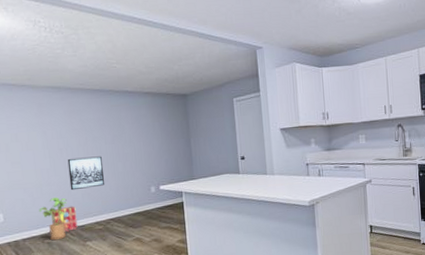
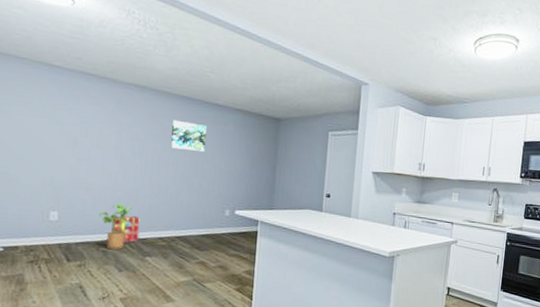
wall art: present [67,156,104,191] -> none [137,164,178,200]
wall art: none [90,112,123,139] -> present [171,119,207,151]

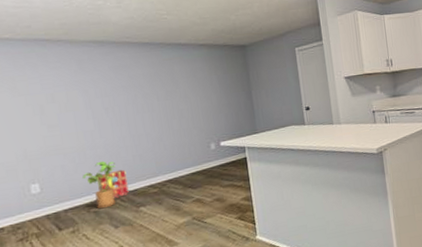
wall art: present [171,119,207,151] -> none [139,66,177,96]

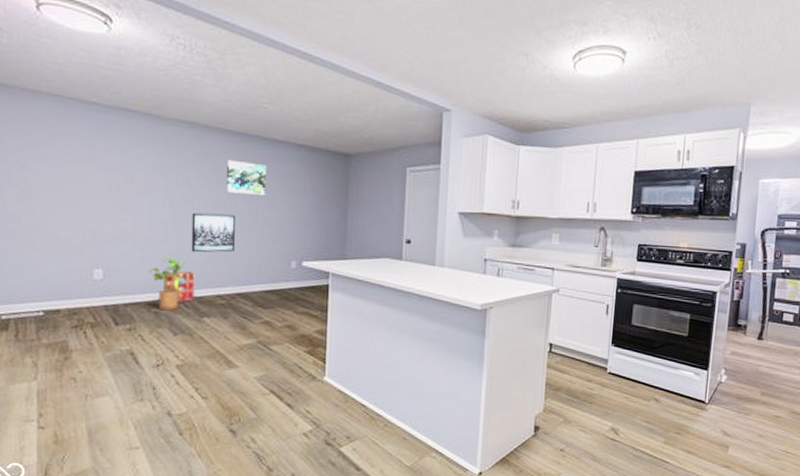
wall art: none [114,113,158,153] -> present [191,212,235,253]
wall art: none [139,66,177,96] -> present [227,159,266,195]

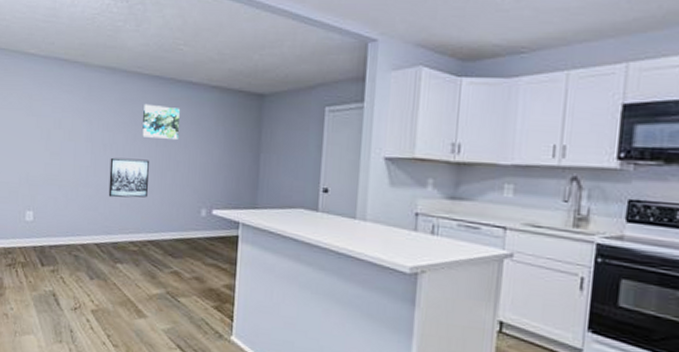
house plant: present [149,257,185,311] -> none [71,201,102,255]
product box: present [163,271,195,302] -> none [83,216,111,247]

